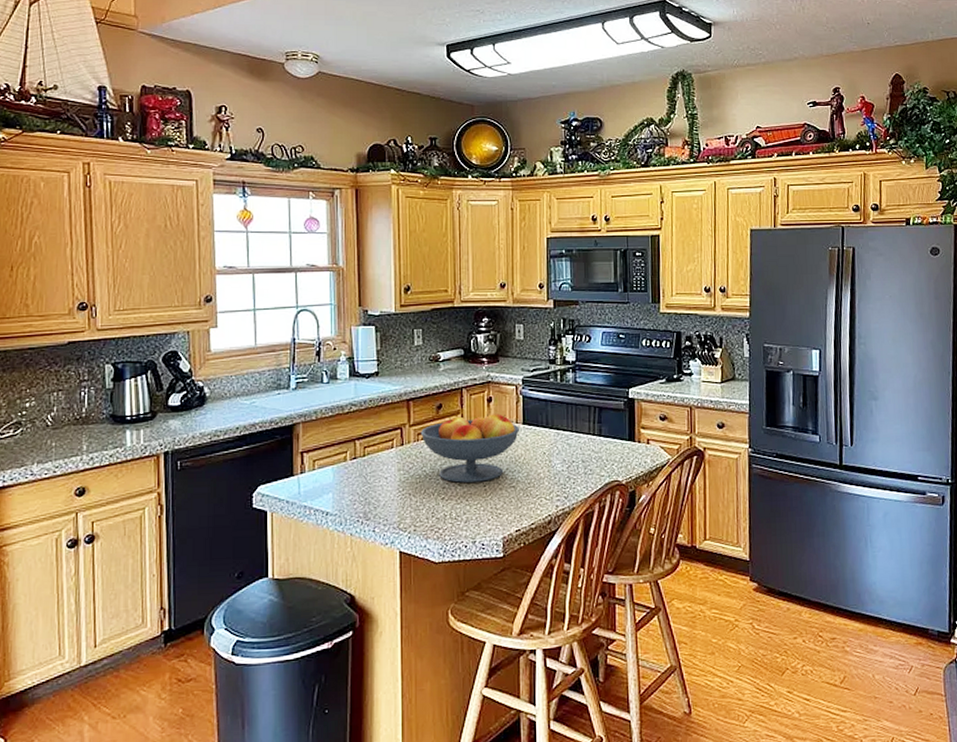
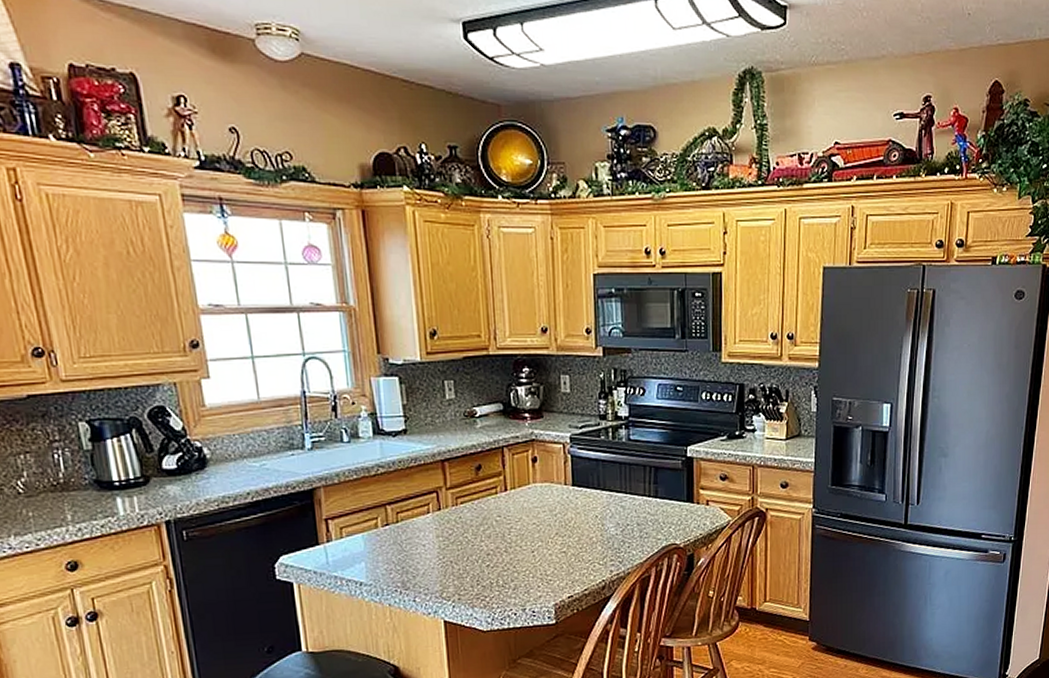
fruit bowl: present [420,414,519,483] -> none [458,475,568,549]

